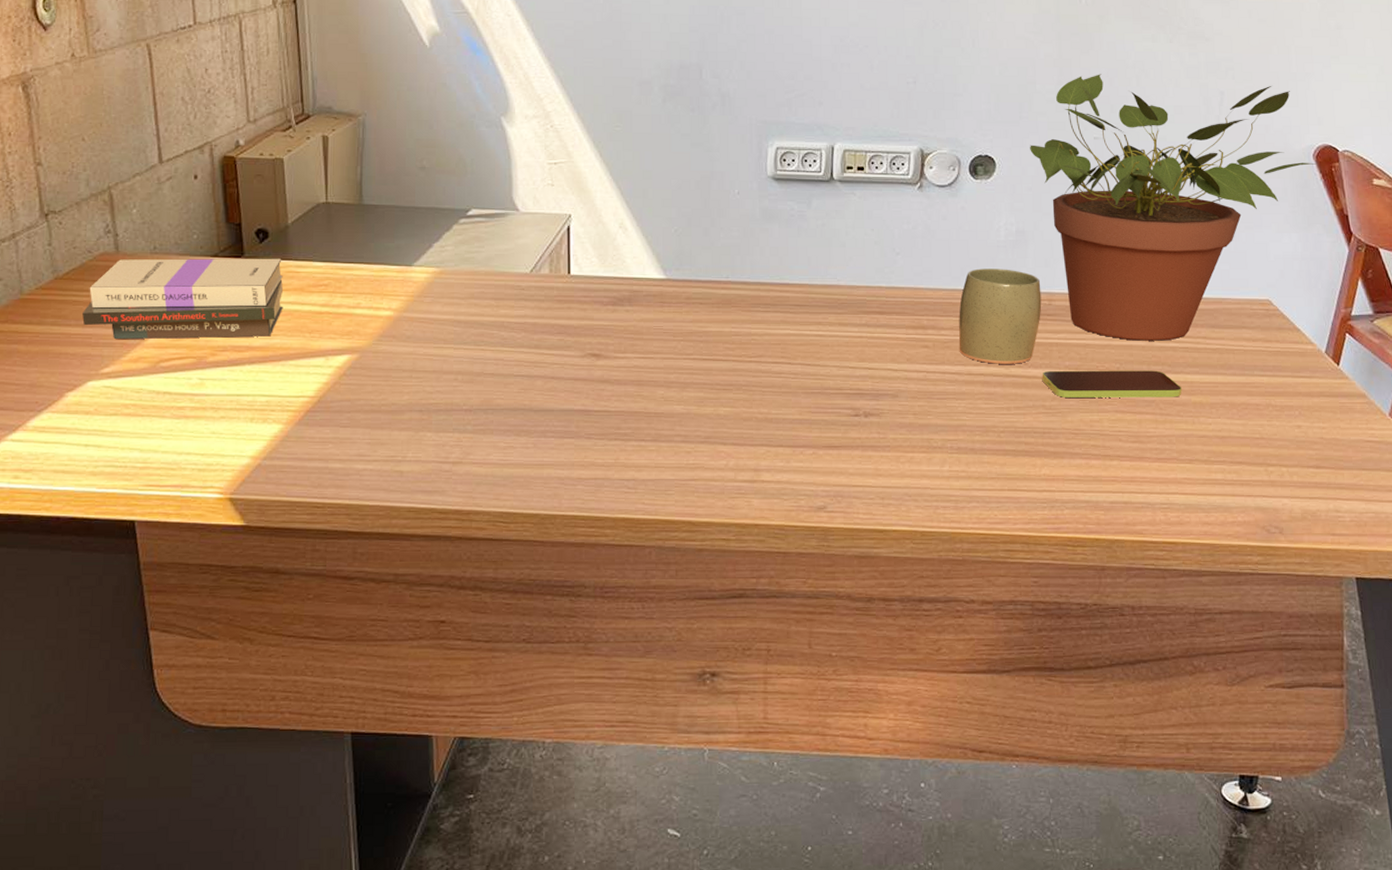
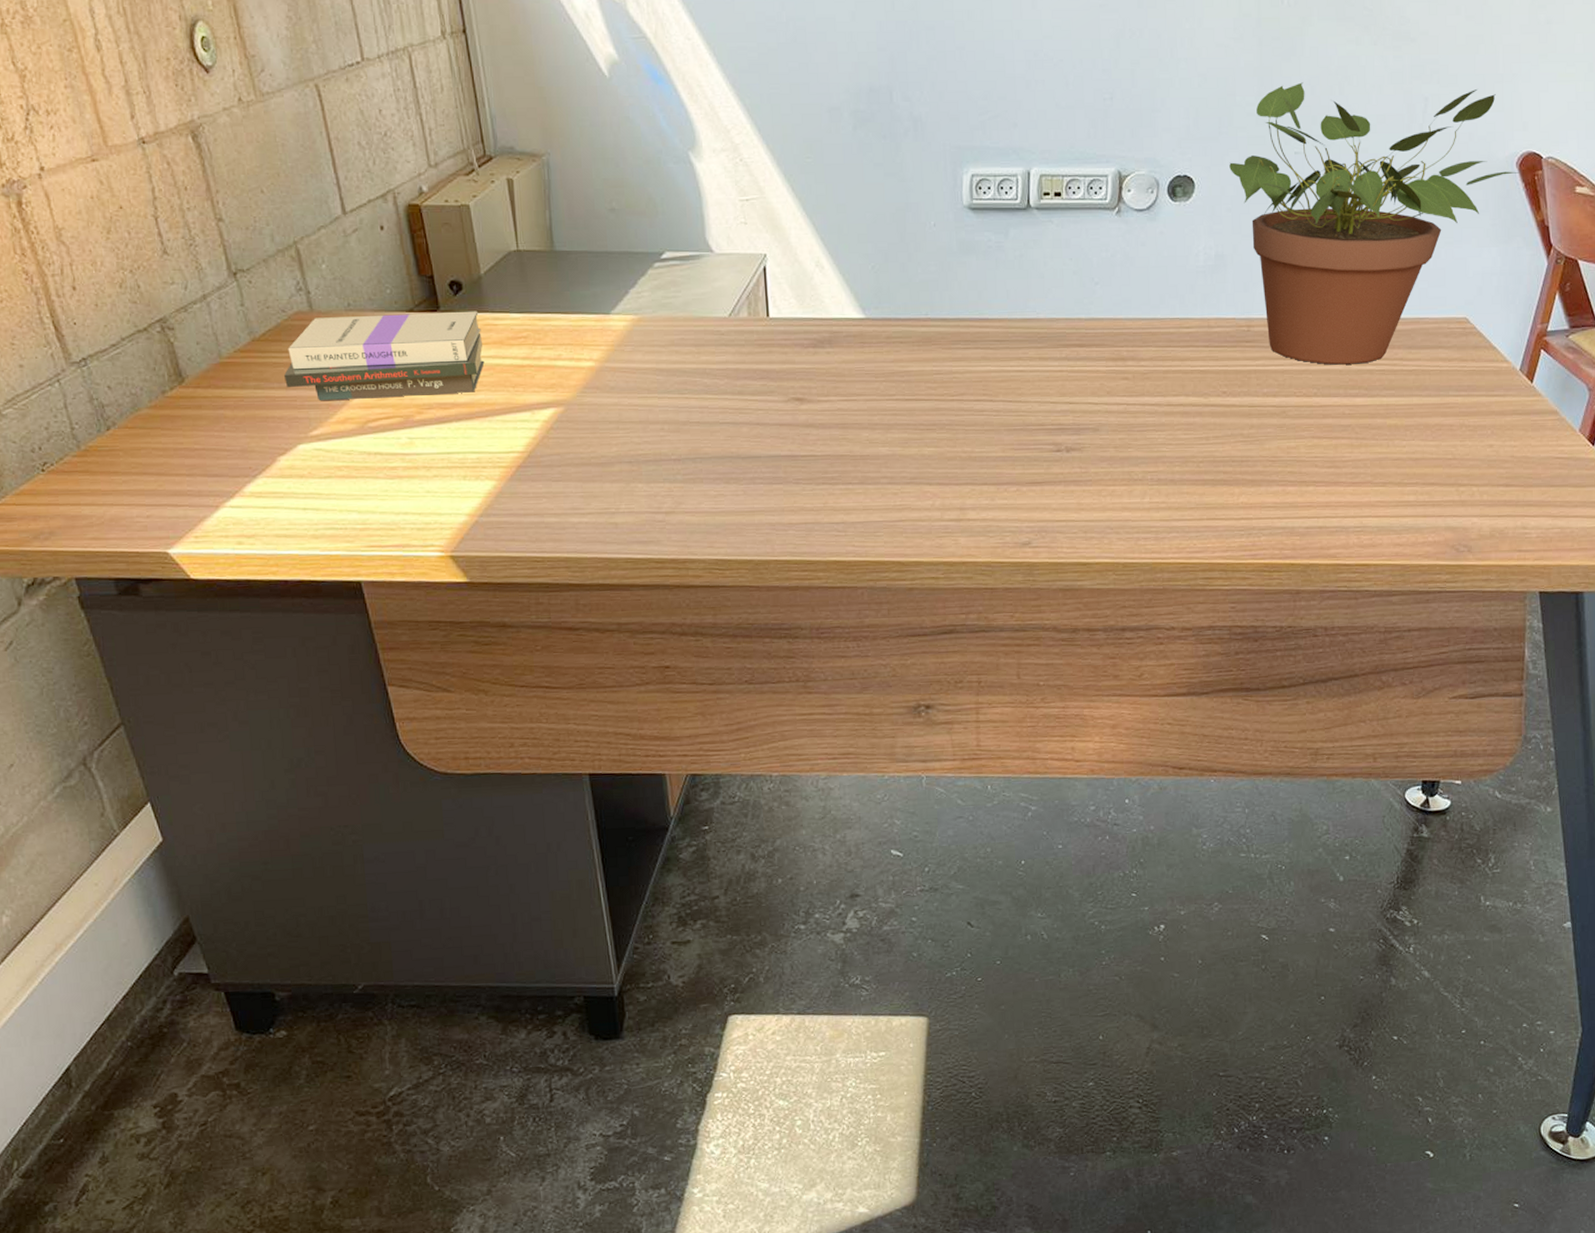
mug: present [959,268,1042,364] -> none [1158,295,1241,394]
phone: present [1042,370,1182,397] -> none [1240,394,1377,425]

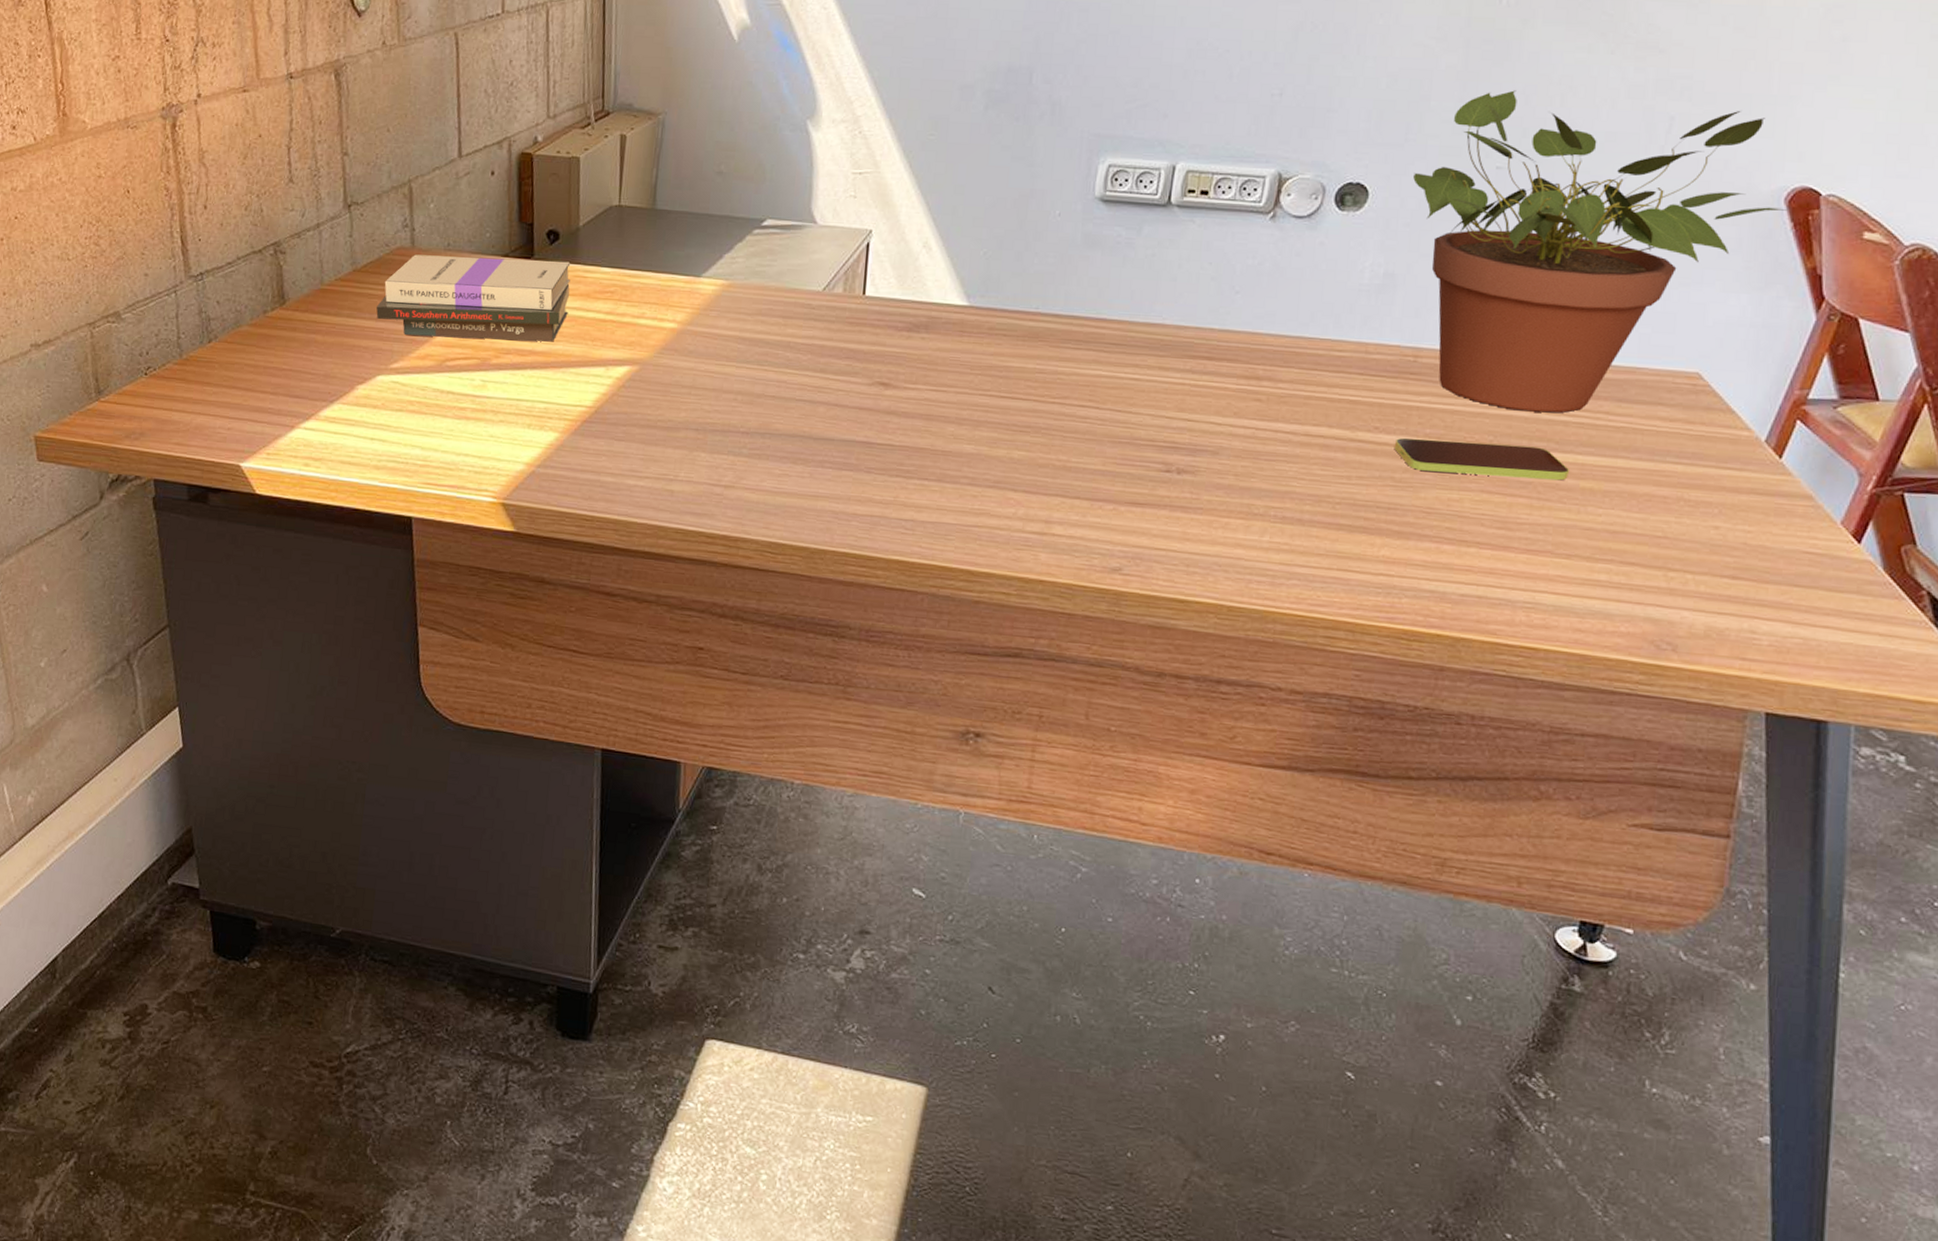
phone: none [1240,394,1377,425] -> present [1394,438,1569,481]

